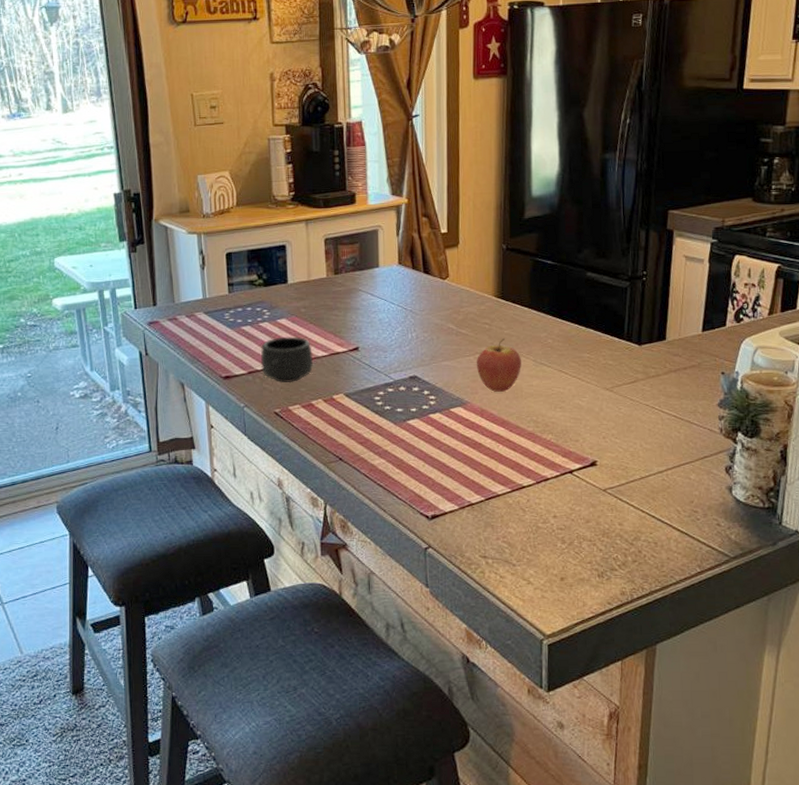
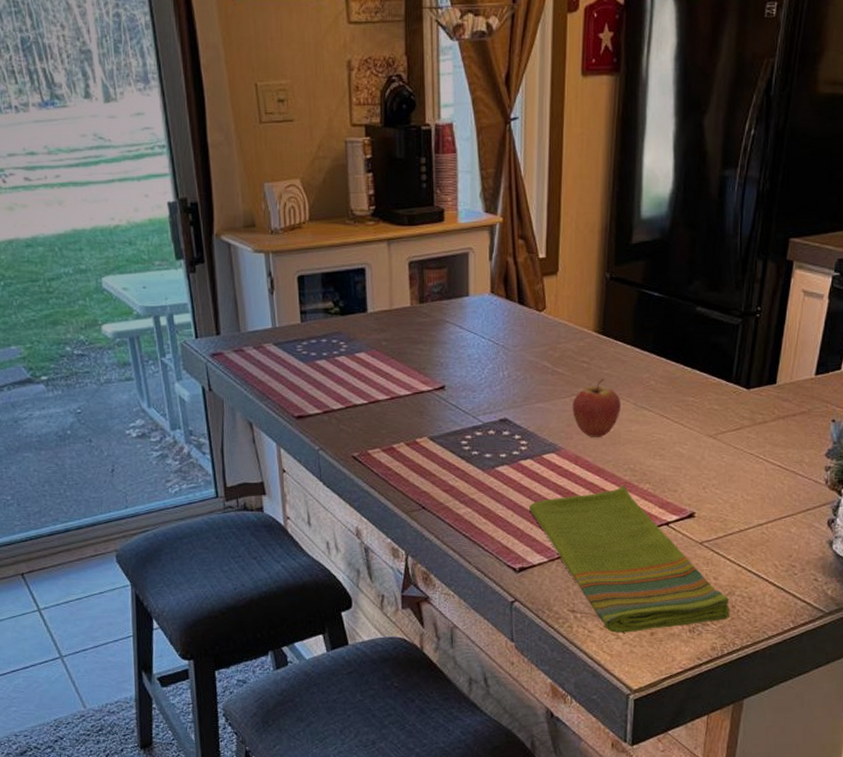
mug: present [260,336,314,383] -> none [336,373,396,425]
dish towel: none [438,435,637,578] -> present [528,485,730,633]

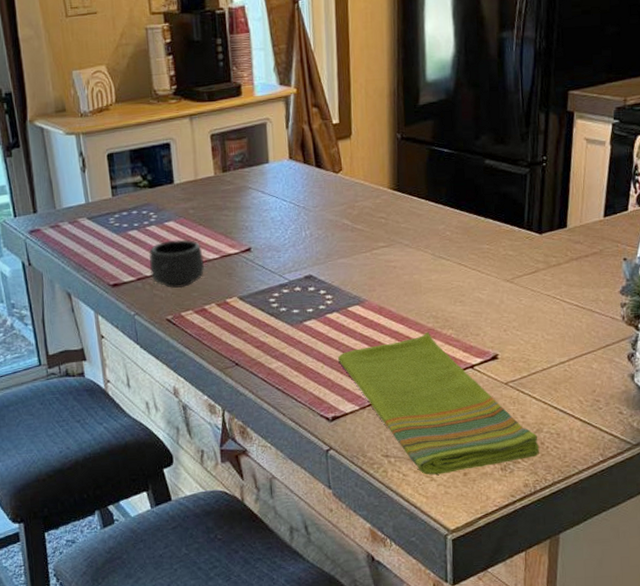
mug: none [336,373,396,425] -> present [148,239,205,289]
fruit: present [572,379,621,437] -> none [372,233,420,288]

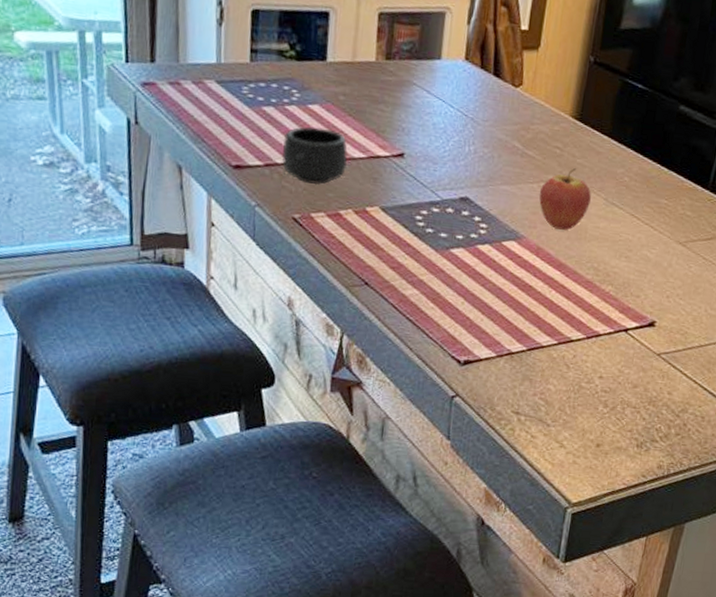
dish towel: present [337,331,540,475] -> none [481,283,681,442]
fruit: none [372,233,420,288] -> present [539,168,591,230]

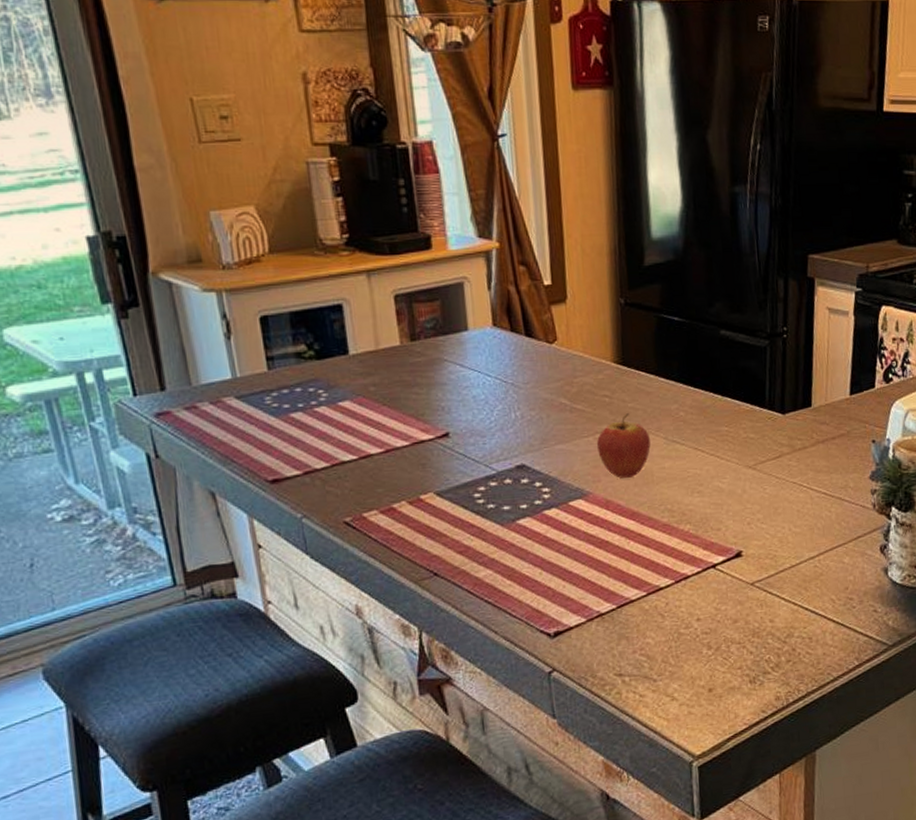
mug: present [281,126,348,185] -> none [318,423,392,484]

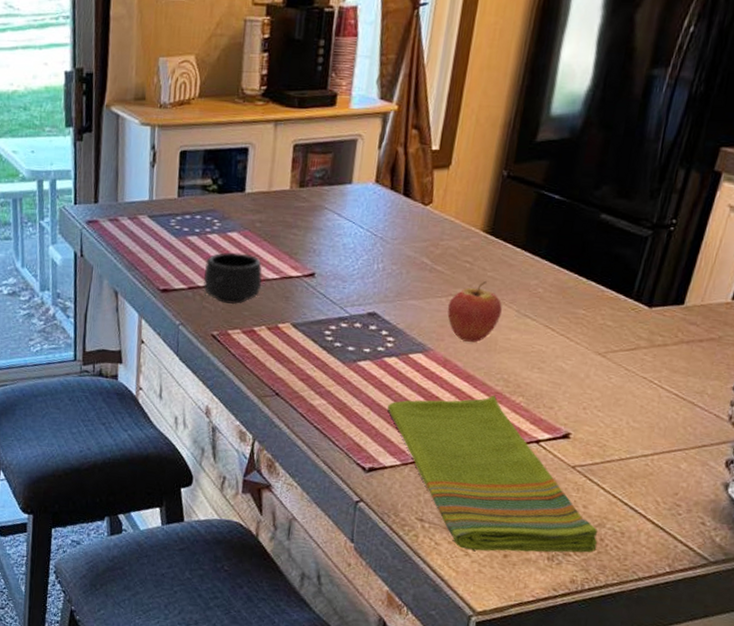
mug: none [318,423,392,484] -> present [203,252,263,305]
dish towel: none [558,527,792,694] -> present [387,395,598,553]

